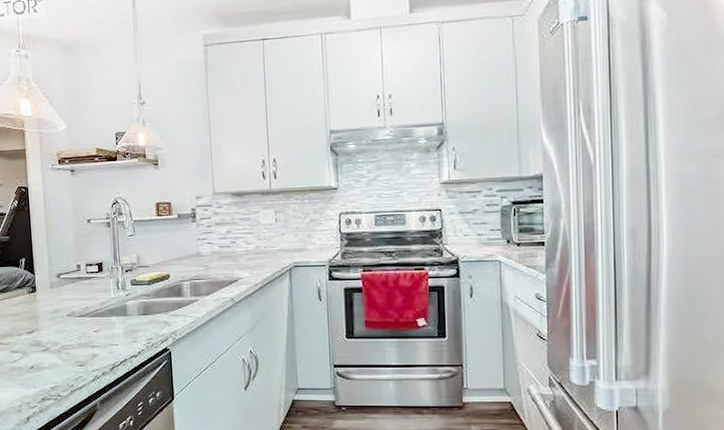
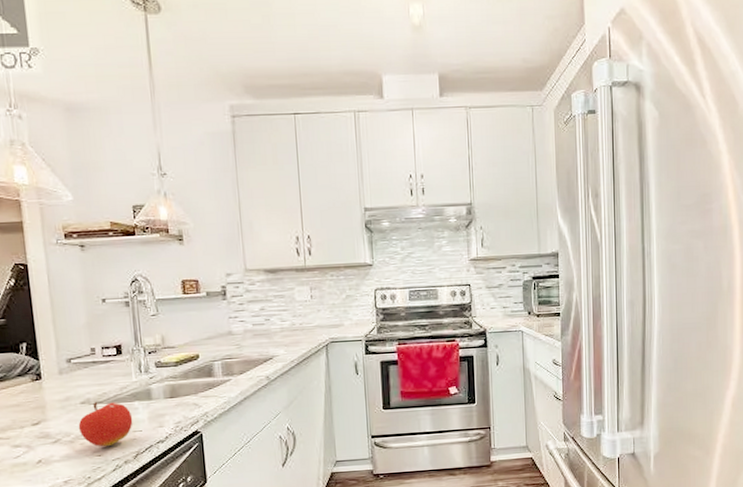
fruit: none [64,315,111,358] -> present [78,402,133,447]

